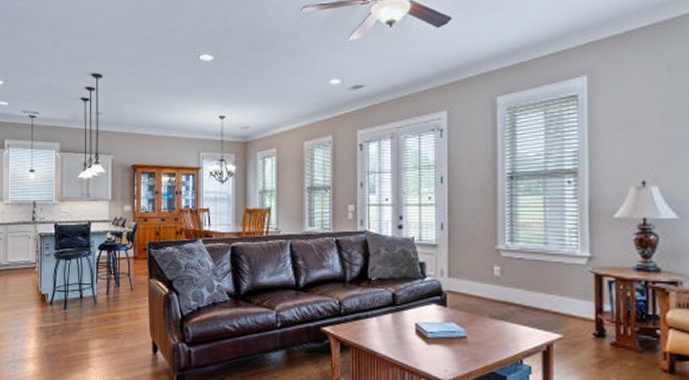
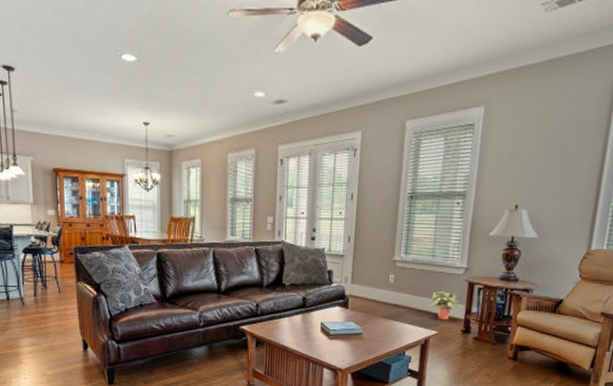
potted plant: none [548,284,588,320] -> present [429,290,461,319]

